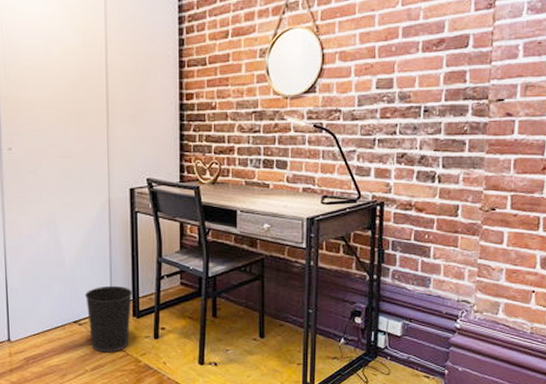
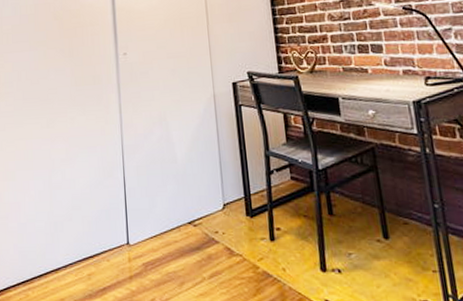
wastebasket: present [85,285,132,353] -> none [198,182,245,258]

